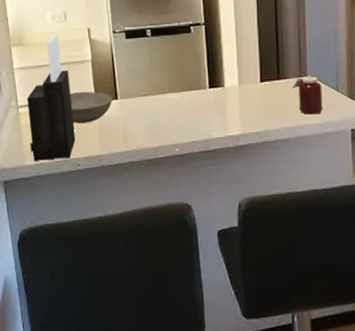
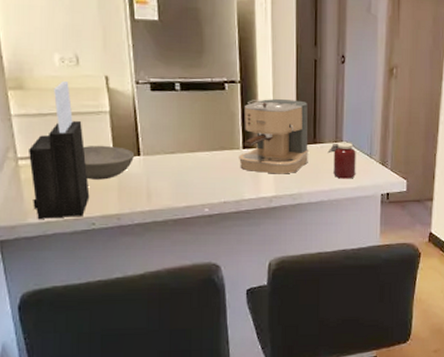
coffee maker: none [206,37,273,112] -> present [239,99,308,174]

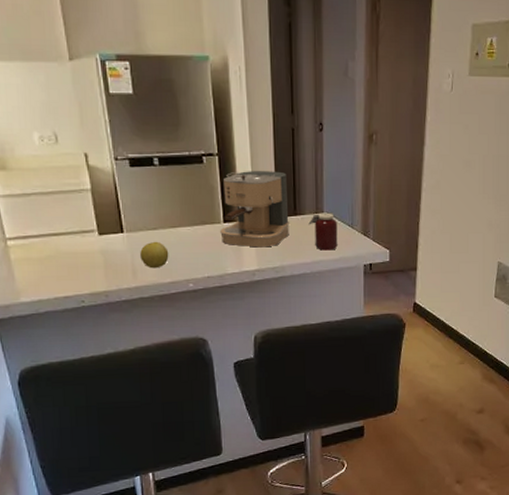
knife block: present [29,81,90,220] -> none [16,160,78,299]
bowl: present [83,145,134,180] -> none [68,223,117,258]
apple: none [156,165,186,192] -> present [140,241,169,269]

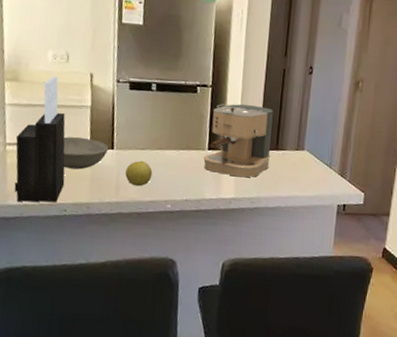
knife block: none [16,160,78,299] -> present [14,76,66,202]
bowl: none [68,223,117,258] -> present [63,136,108,170]
jar: present [308,212,338,251] -> none [288,150,316,187]

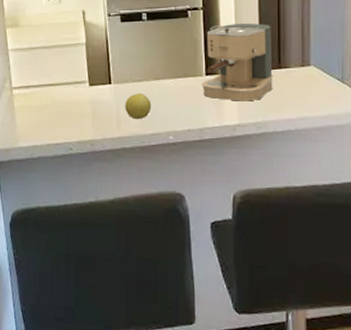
knife block: present [14,76,66,202] -> none [21,18,68,144]
bowl: present [63,136,108,170] -> none [63,74,106,107]

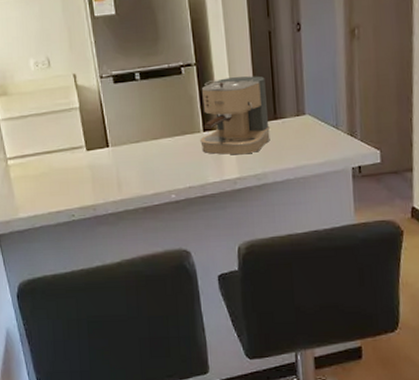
apple: present [125,93,152,120] -> none [124,153,152,181]

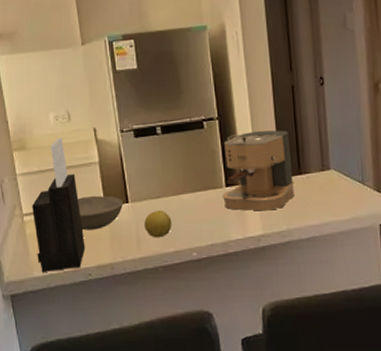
knife block: none [15,84,68,214] -> present [32,138,86,273]
bowl: none [59,140,103,174] -> present [77,195,123,231]
apple: none [124,153,152,181] -> present [144,209,172,238]

